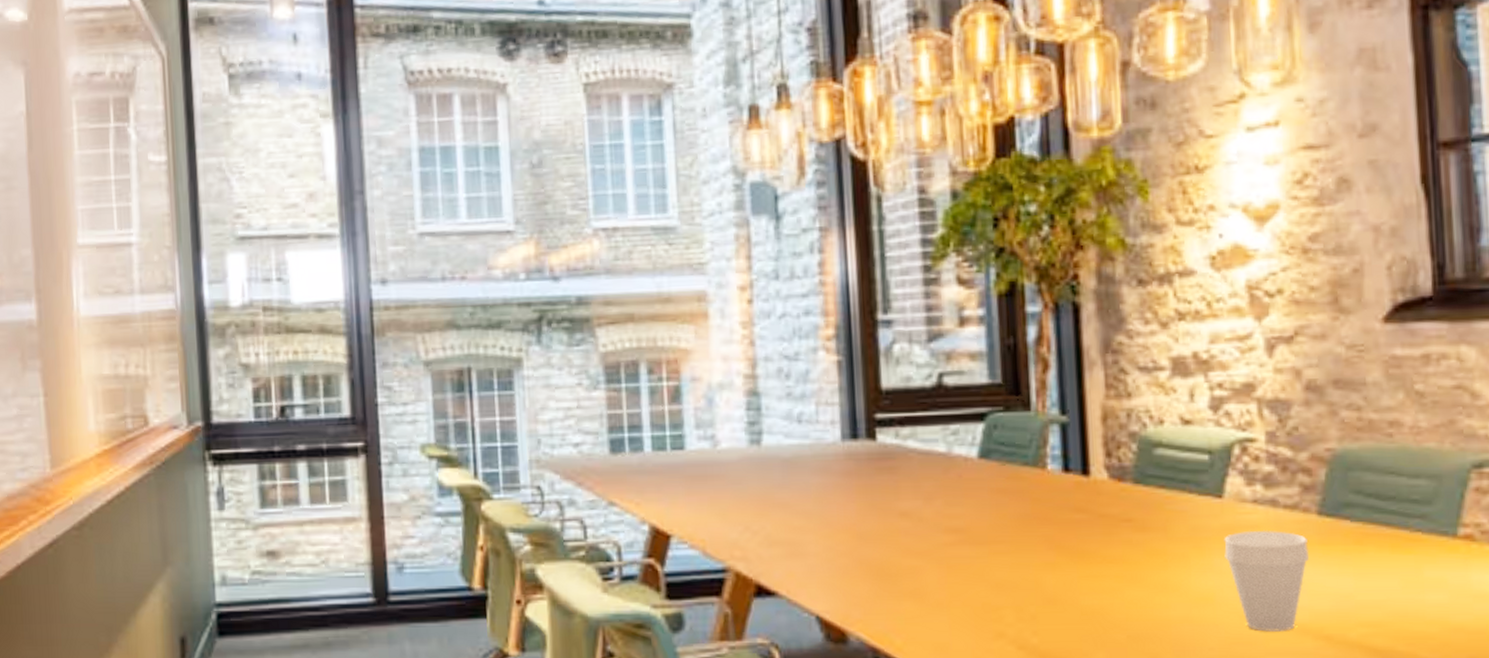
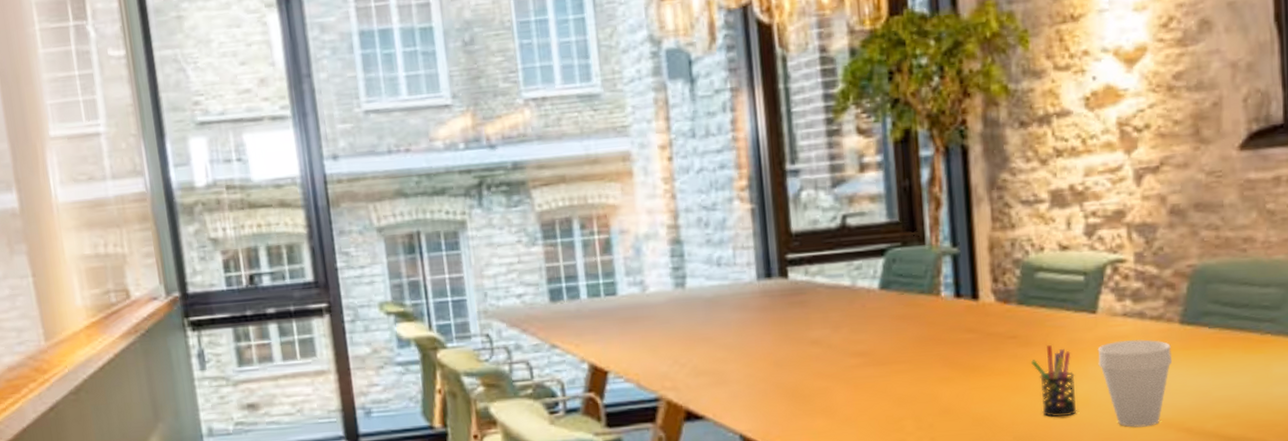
pen holder: none [1149,531,1200,615] -> present [1031,344,1077,417]

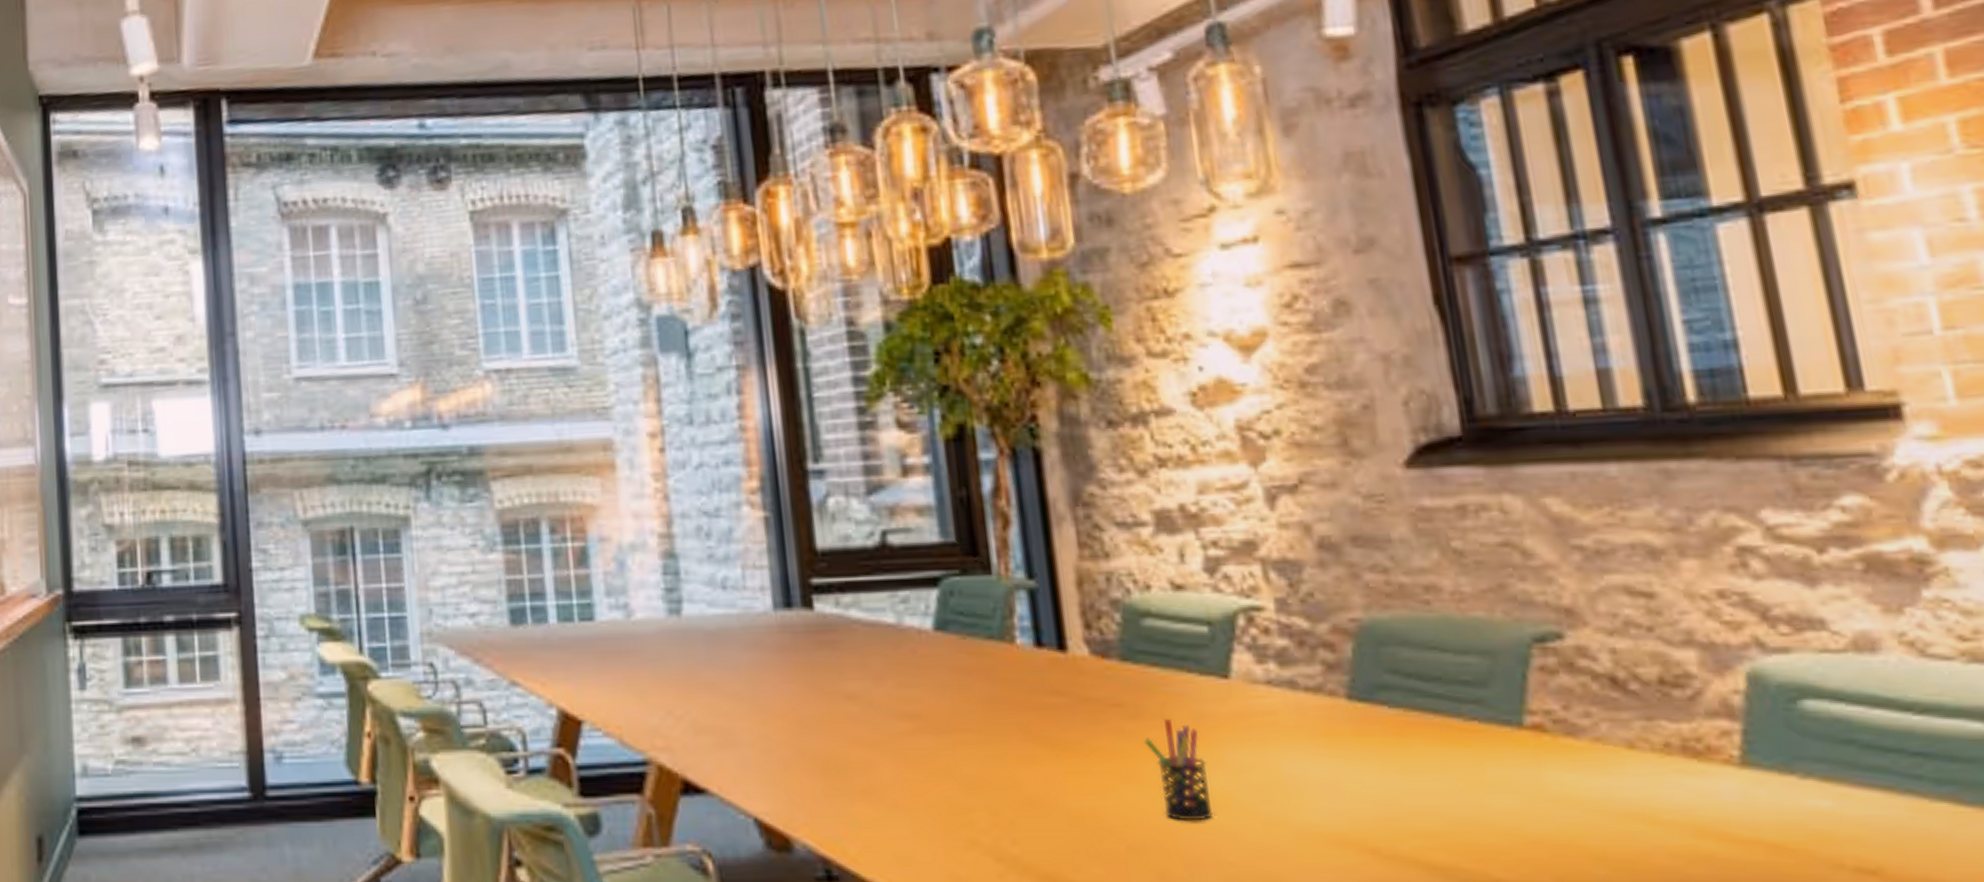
cup: present [1097,339,1172,428] -> none [1235,717,1341,843]

